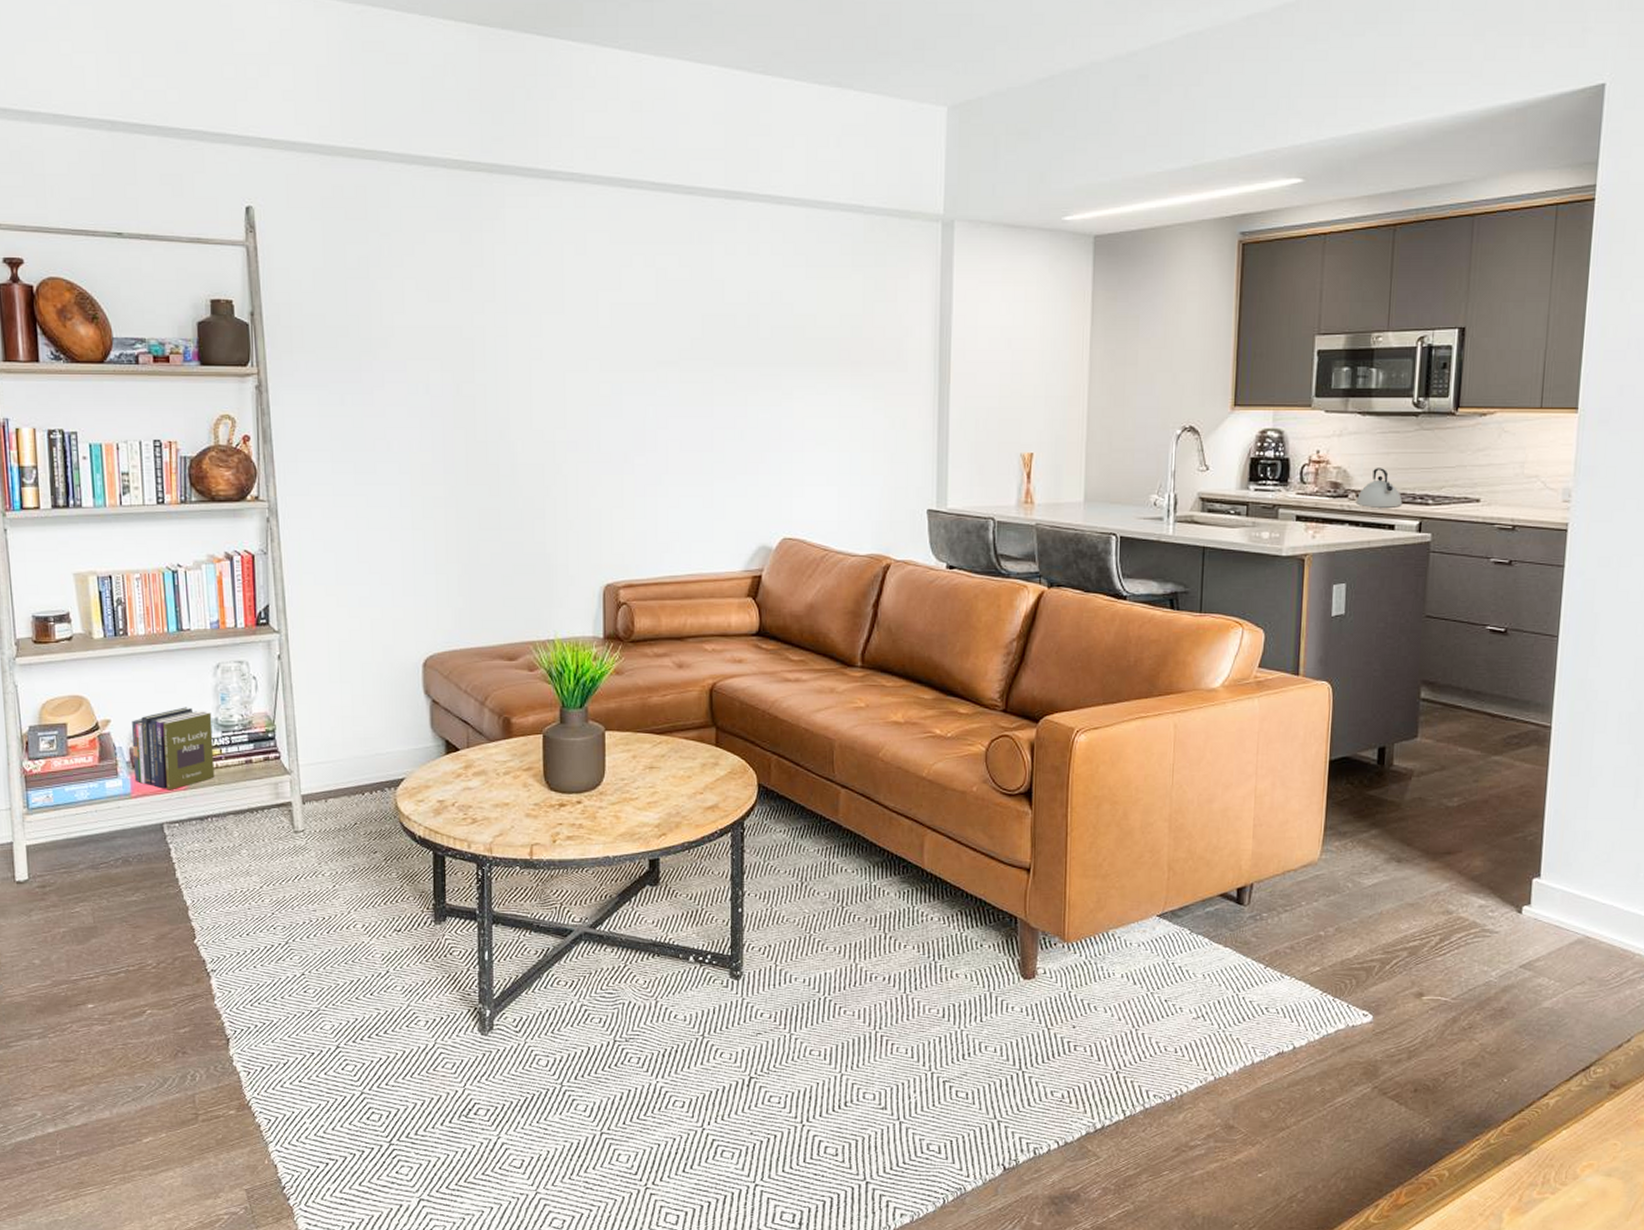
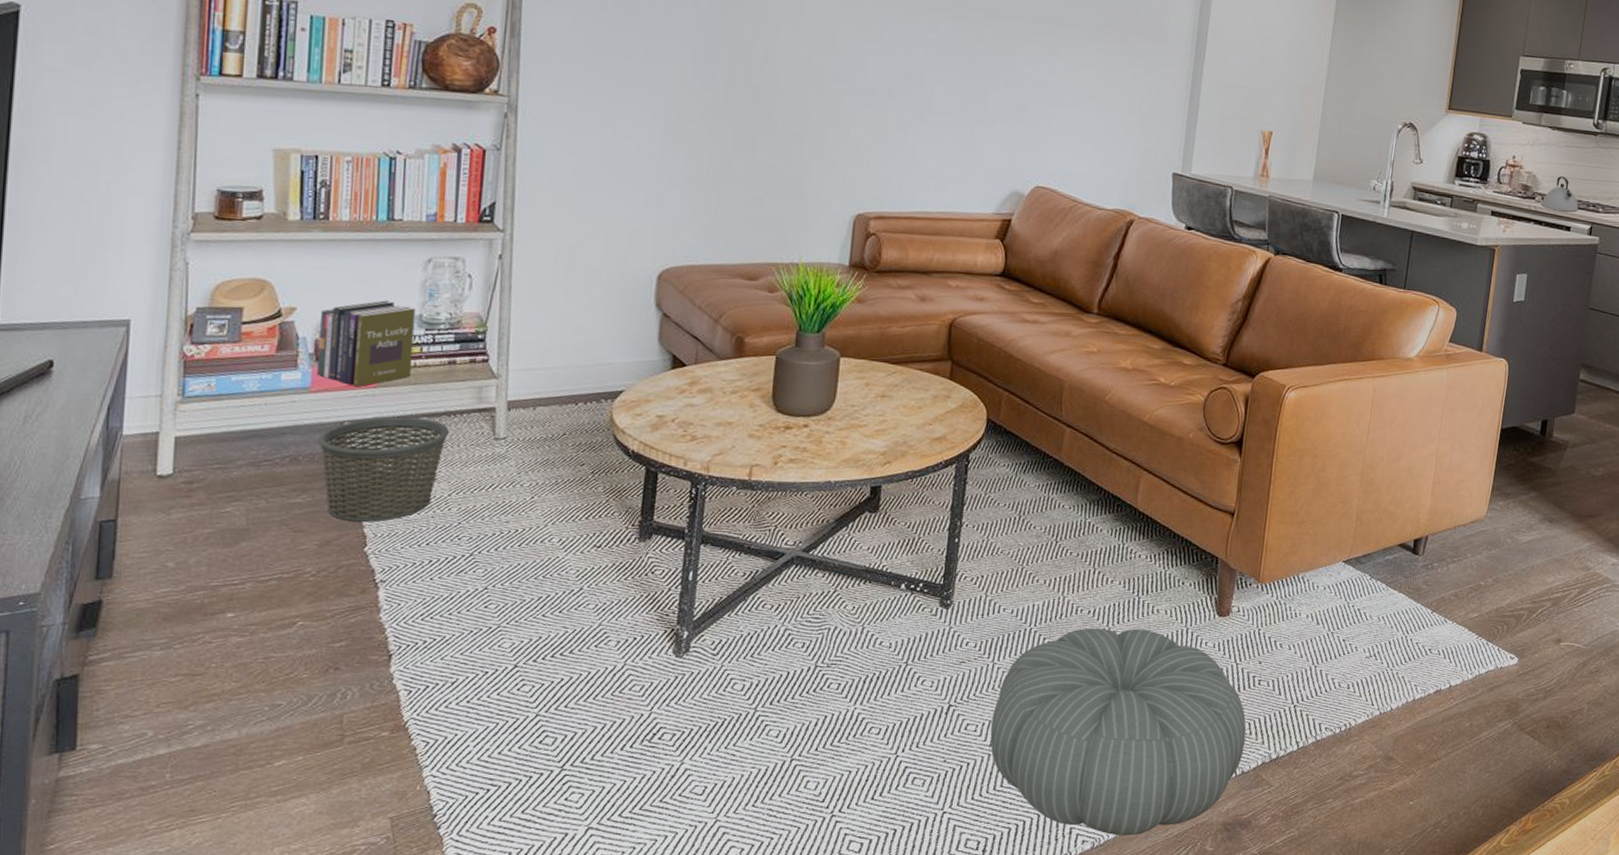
basket: none [143,816,254,916] -> present [318,416,449,522]
pouf: none [795,995,1066,1209] -> present [990,627,1246,836]

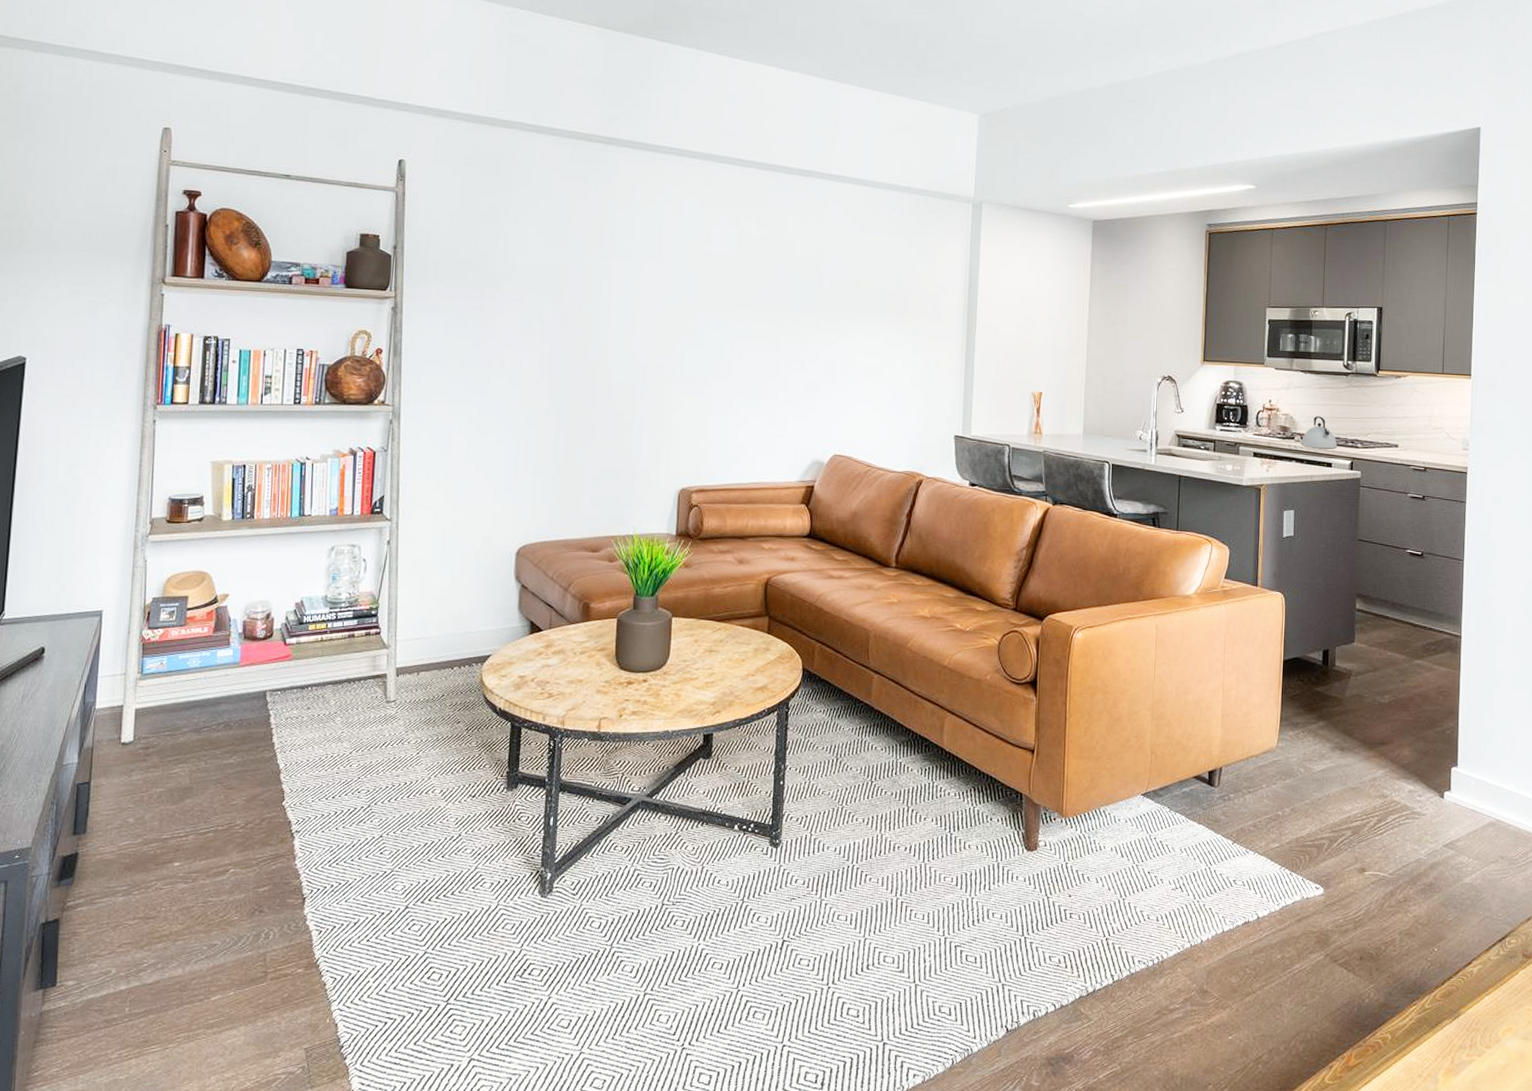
books: present [317,300,416,387] -> none [245,584,322,661]
basket: present [318,416,449,522] -> none [246,685,350,779]
pouf: present [990,627,1246,836] -> none [822,864,1062,1070]

